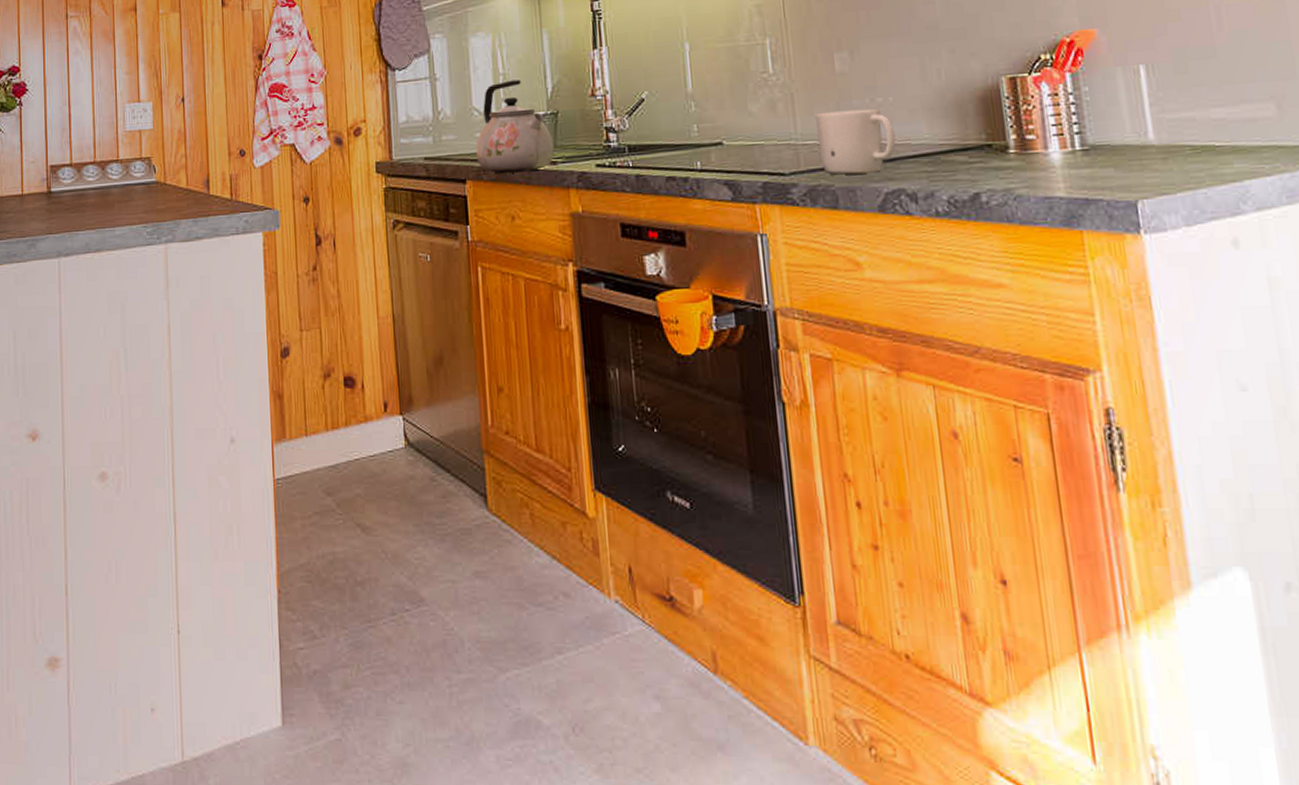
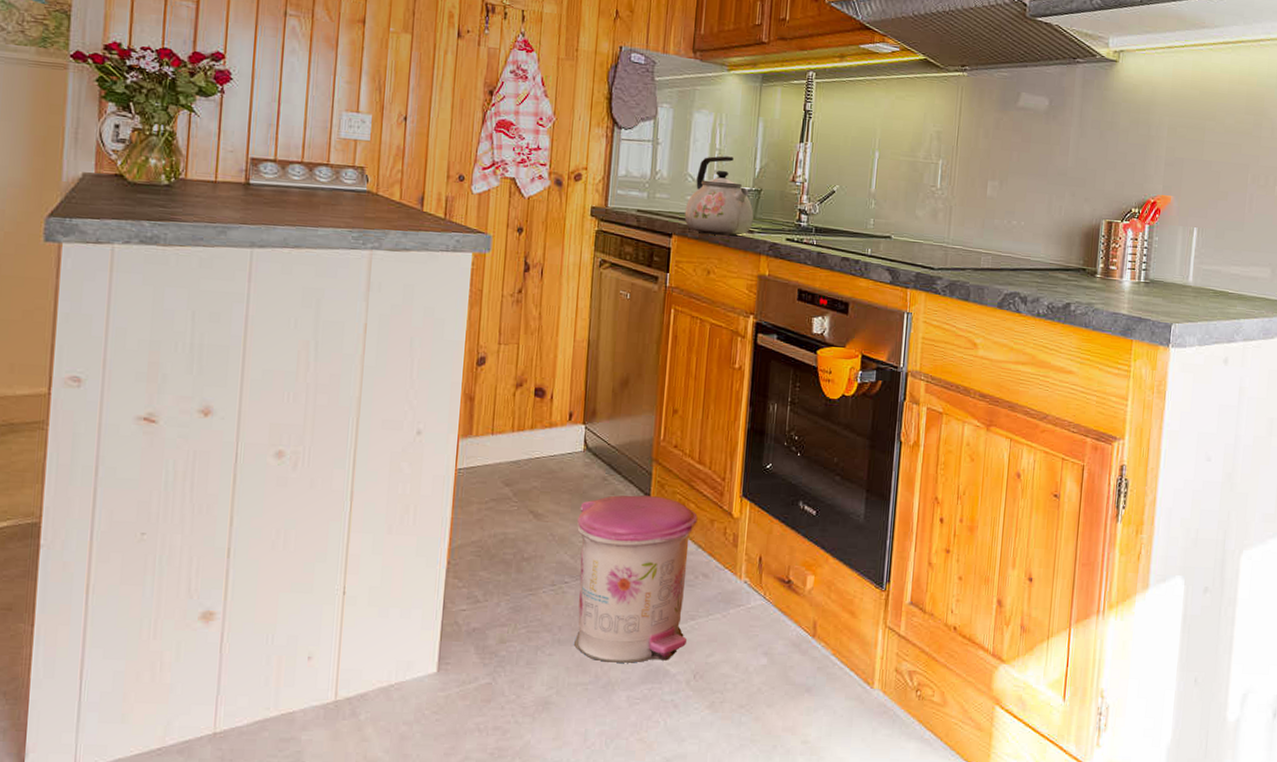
trash can: none [409,497,556,713] -> present [573,495,698,664]
mug: present [815,108,896,175] -> none [963,225,1021,277]

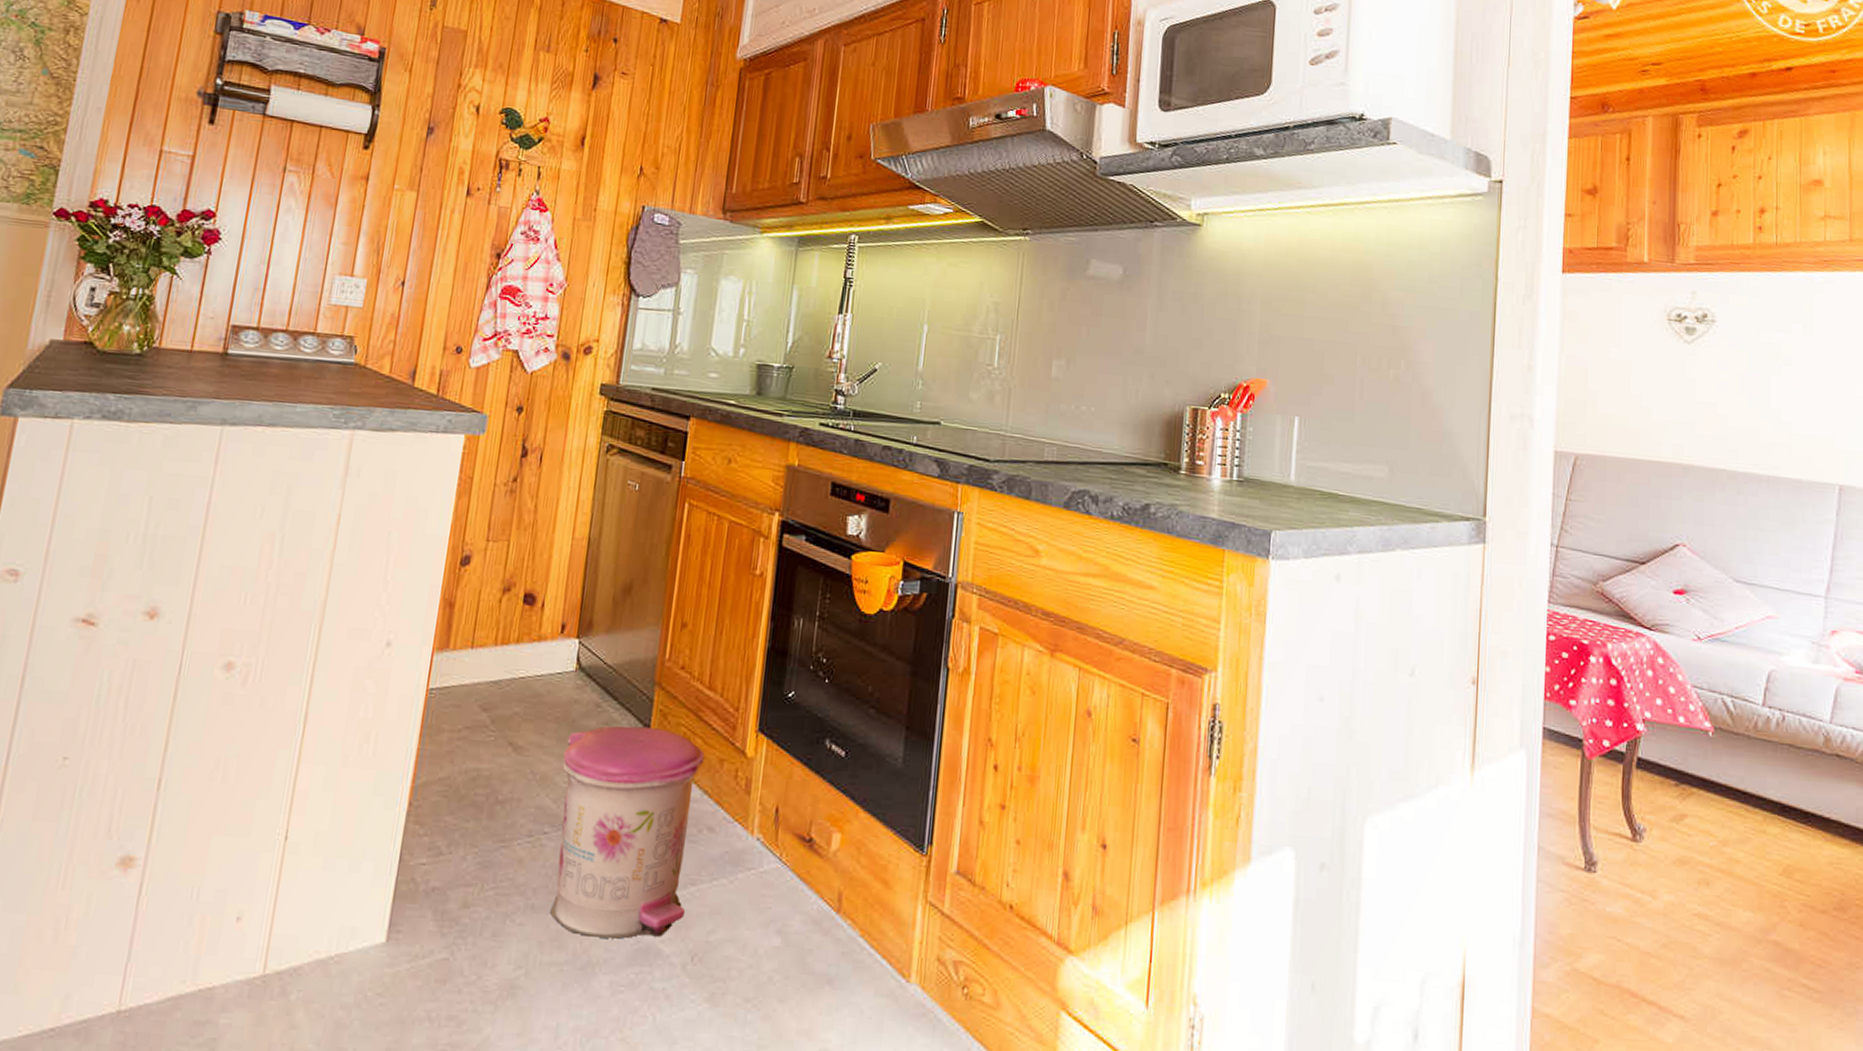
kettle: present [684,156,754,236] -> none [705,328,784,419]

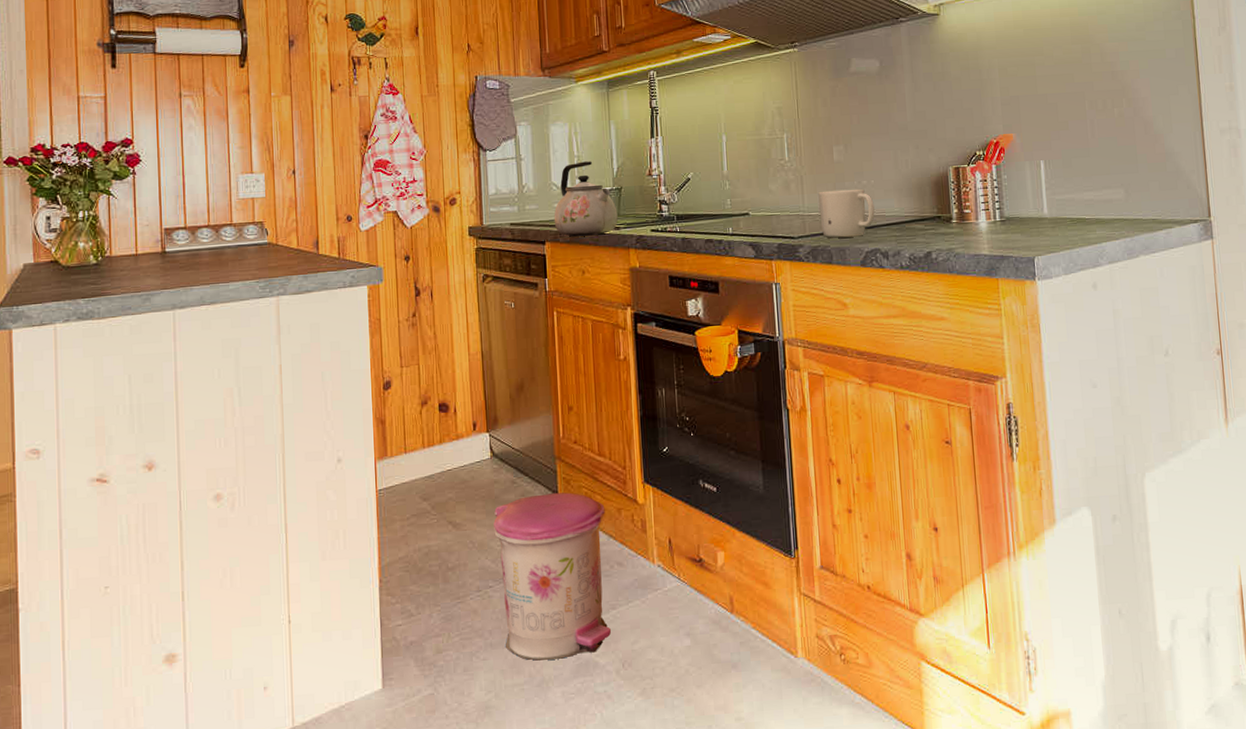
kettle: none [705,328,784,419] -> present [553,161,618,237]
mug: none [1023,410,1091,472] -> present [818,188,875,238]

